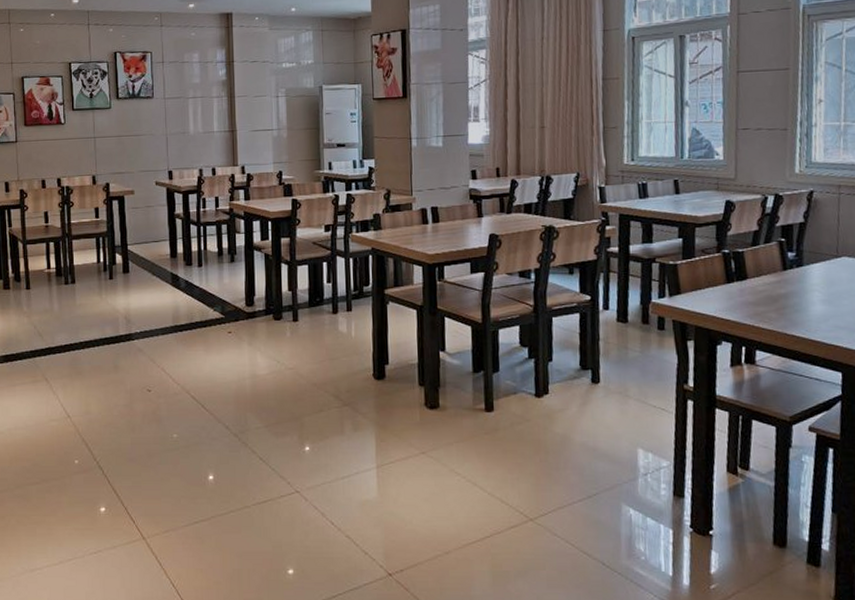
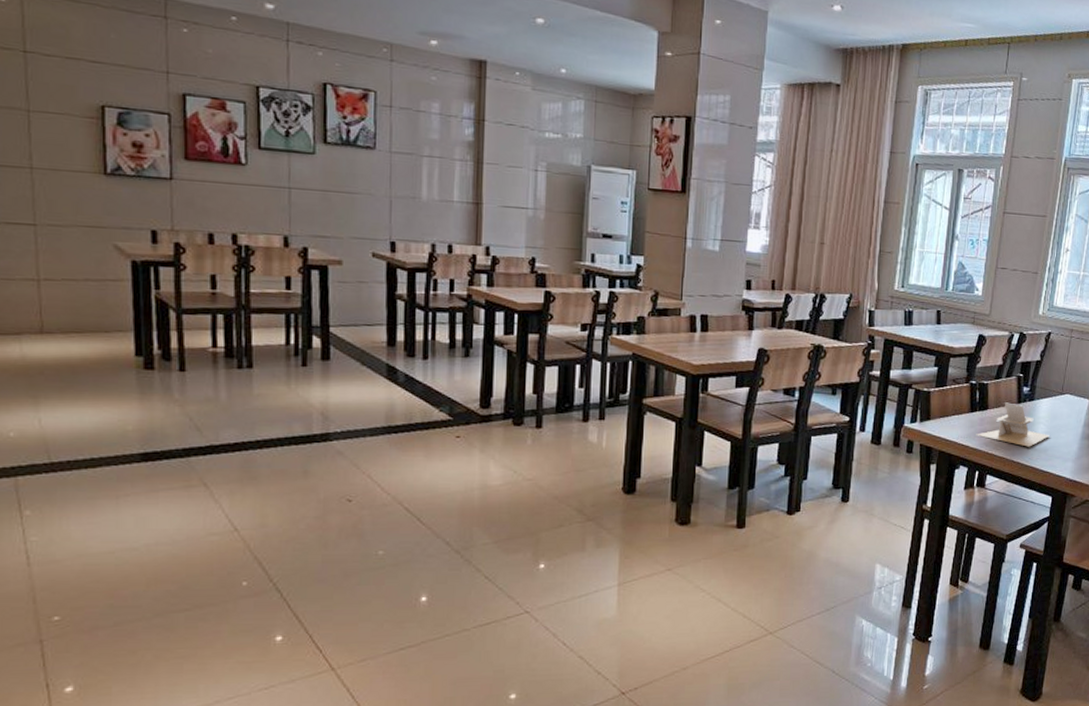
napkin holder: none [736,270,828,318] -> present [976,402,1049,447]

